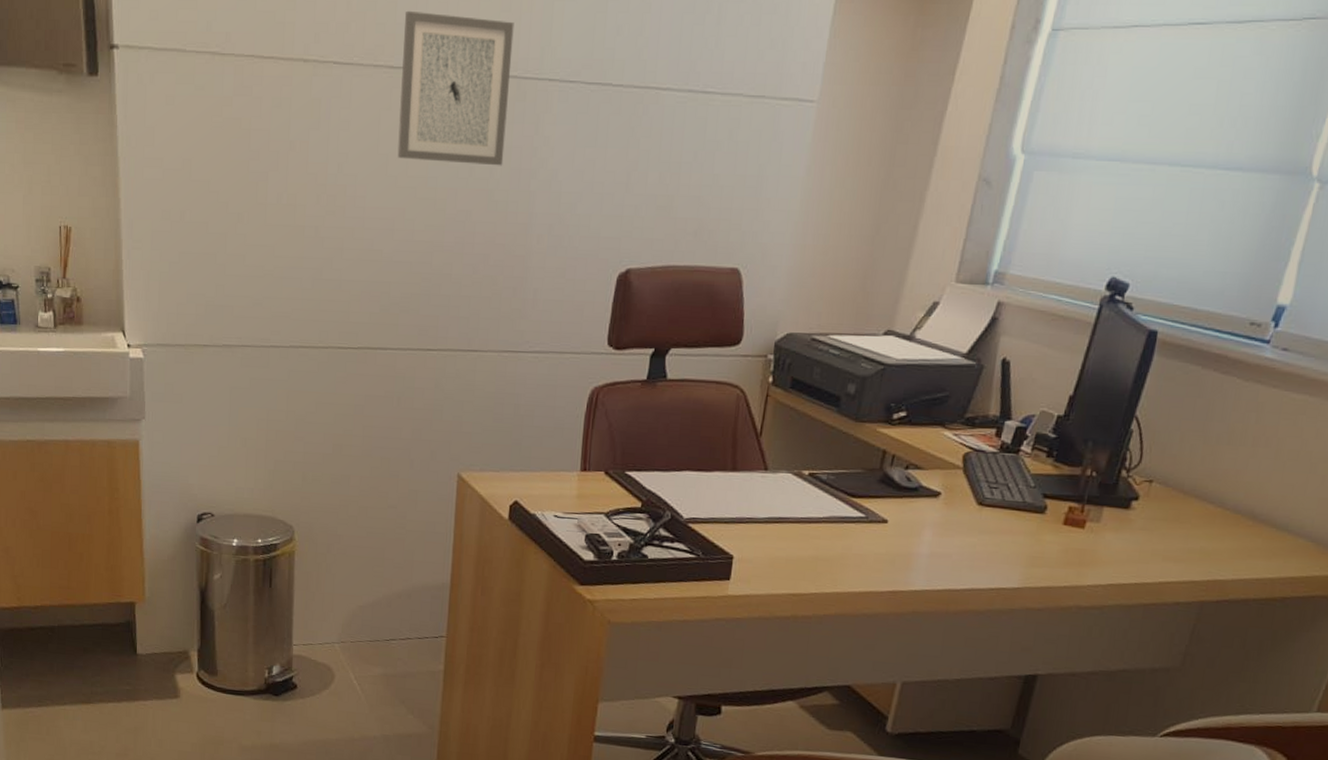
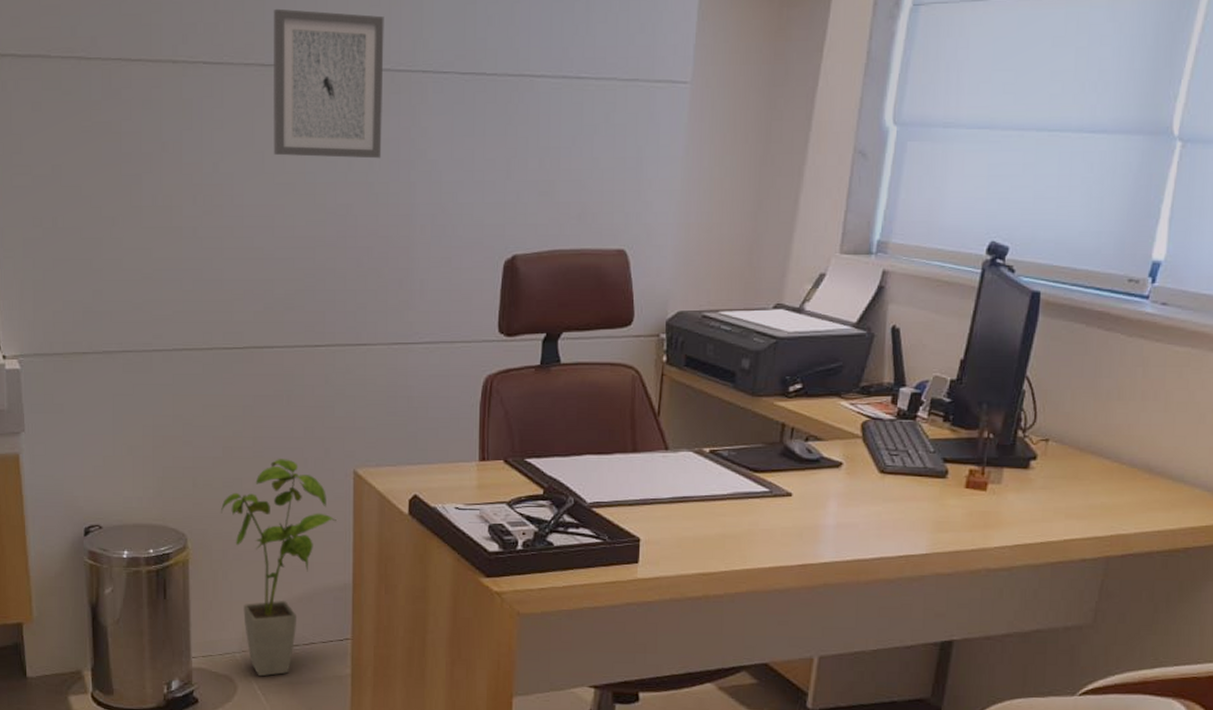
house plant: none [328,458,438,668] -> present [221,459,336,677]

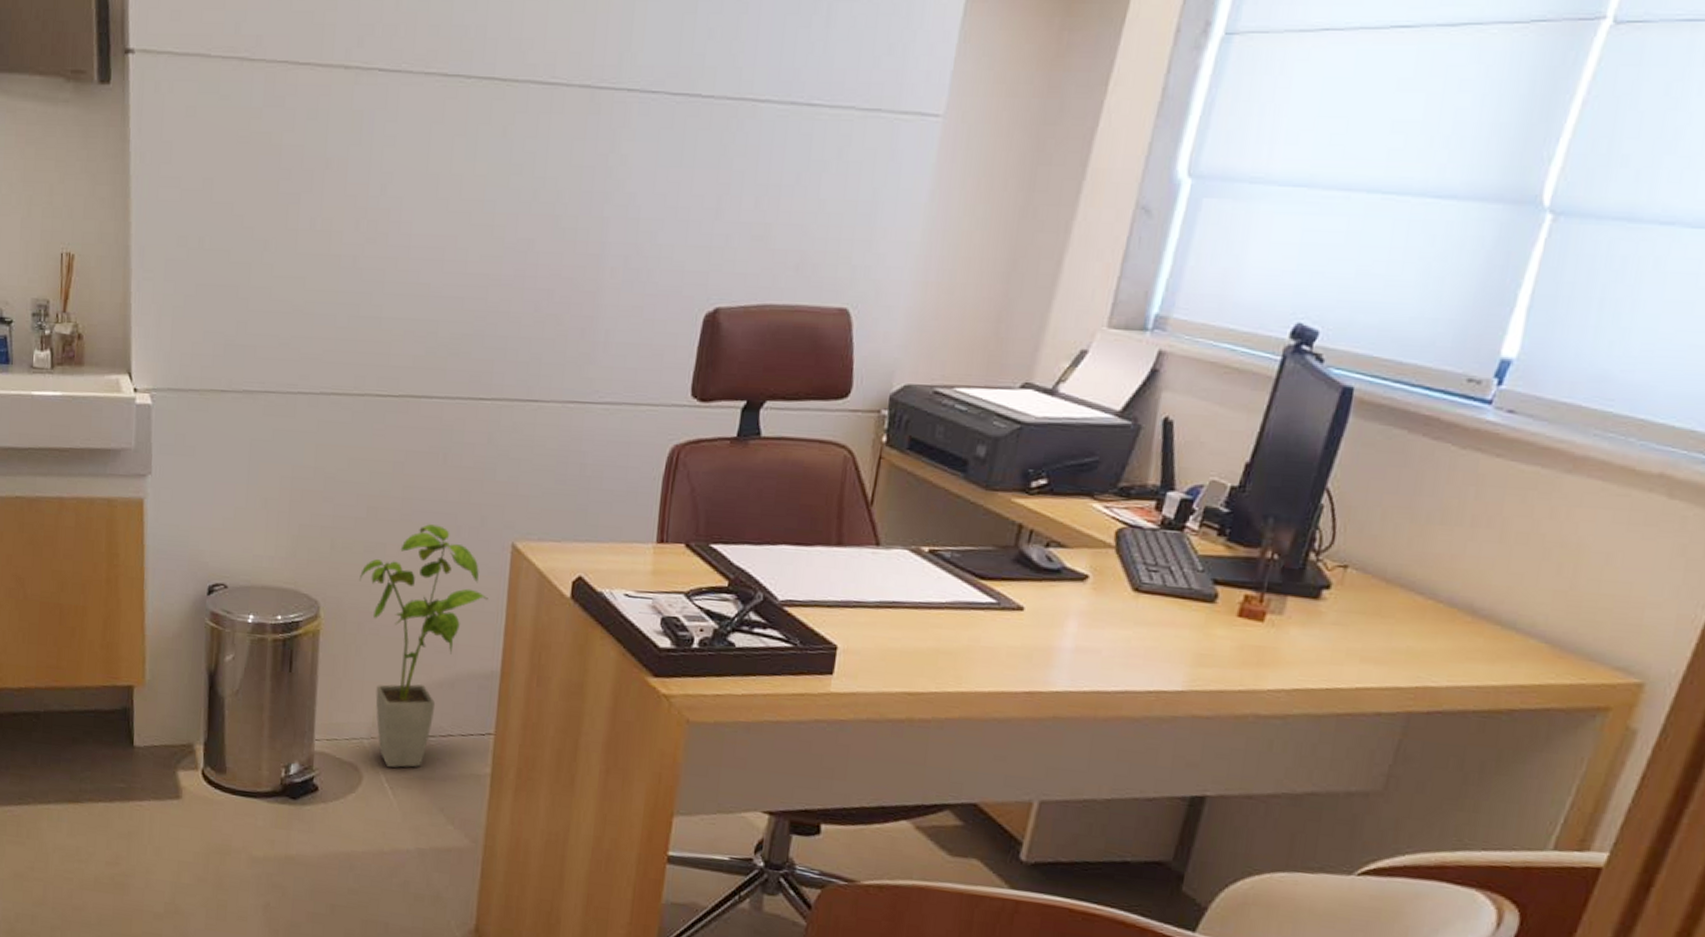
wall art: present [273,8,384,159] -> none [450,11,589,188]

